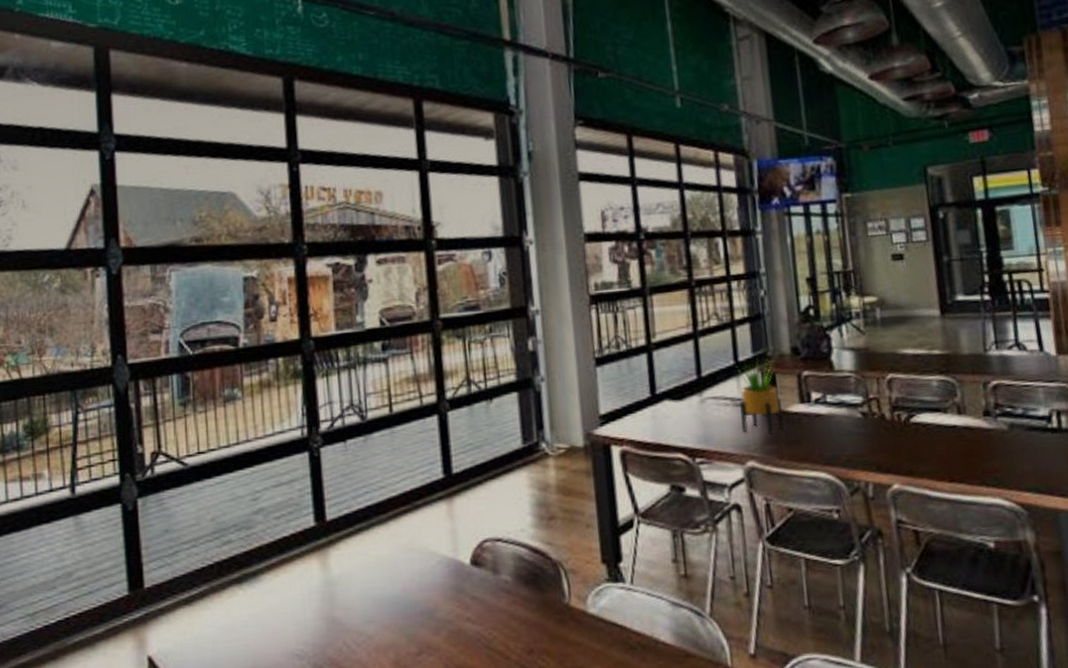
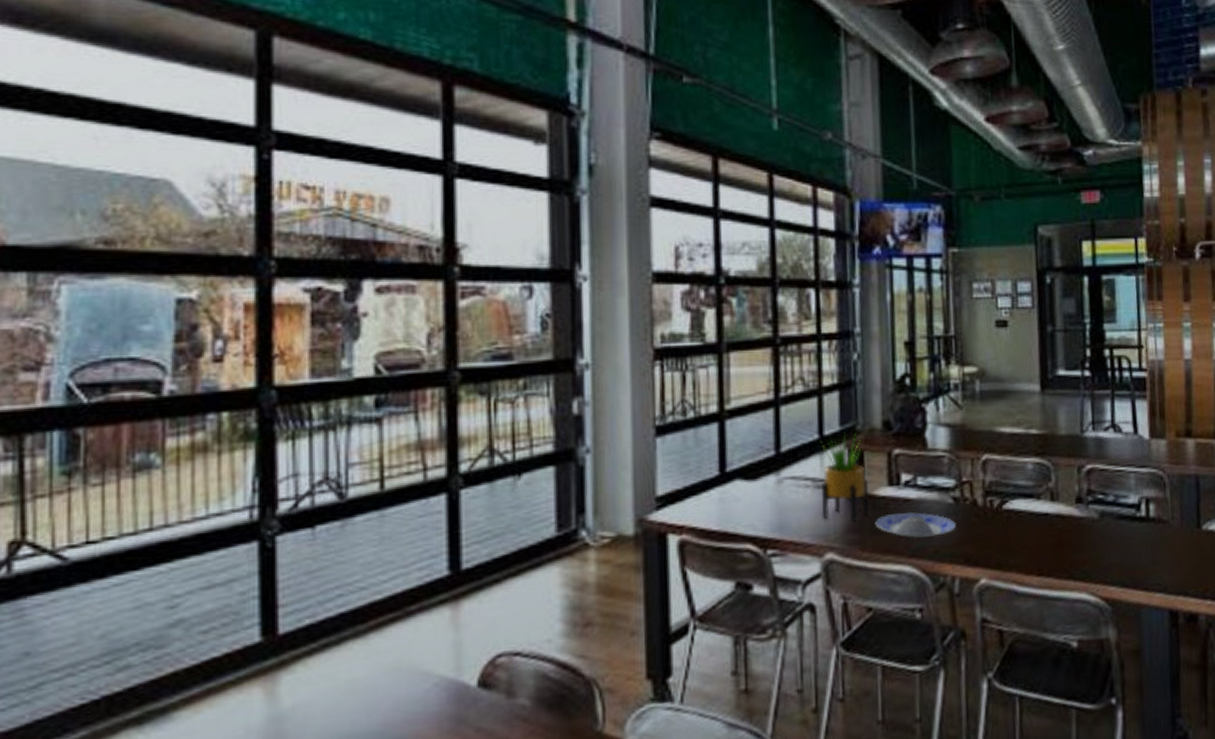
plate: none [790,425,866,449] -> present [875,511,956,539]

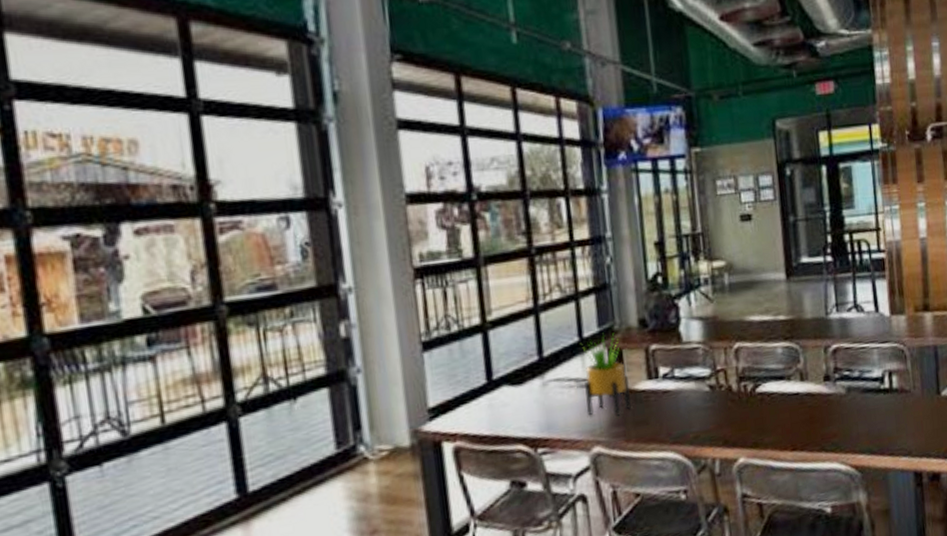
plate: present [875,511,956,539] -> none [637,402,714,427]

